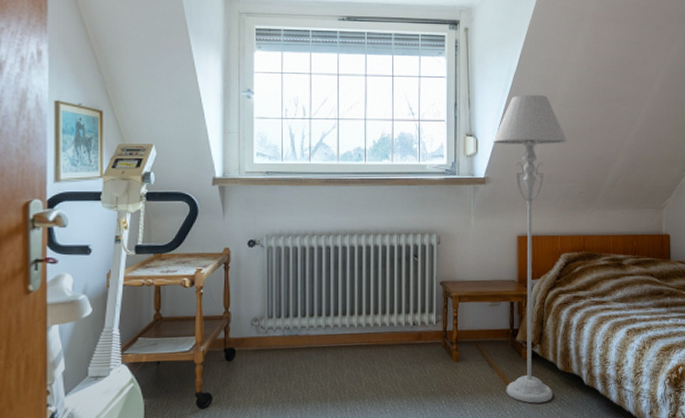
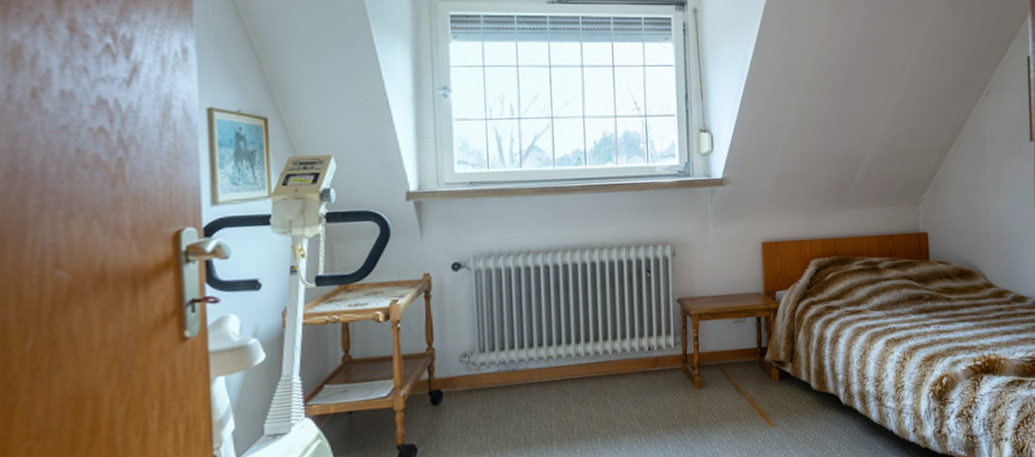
floor lamp: present [493,94,568,403] -> none [730,82,813,429]

